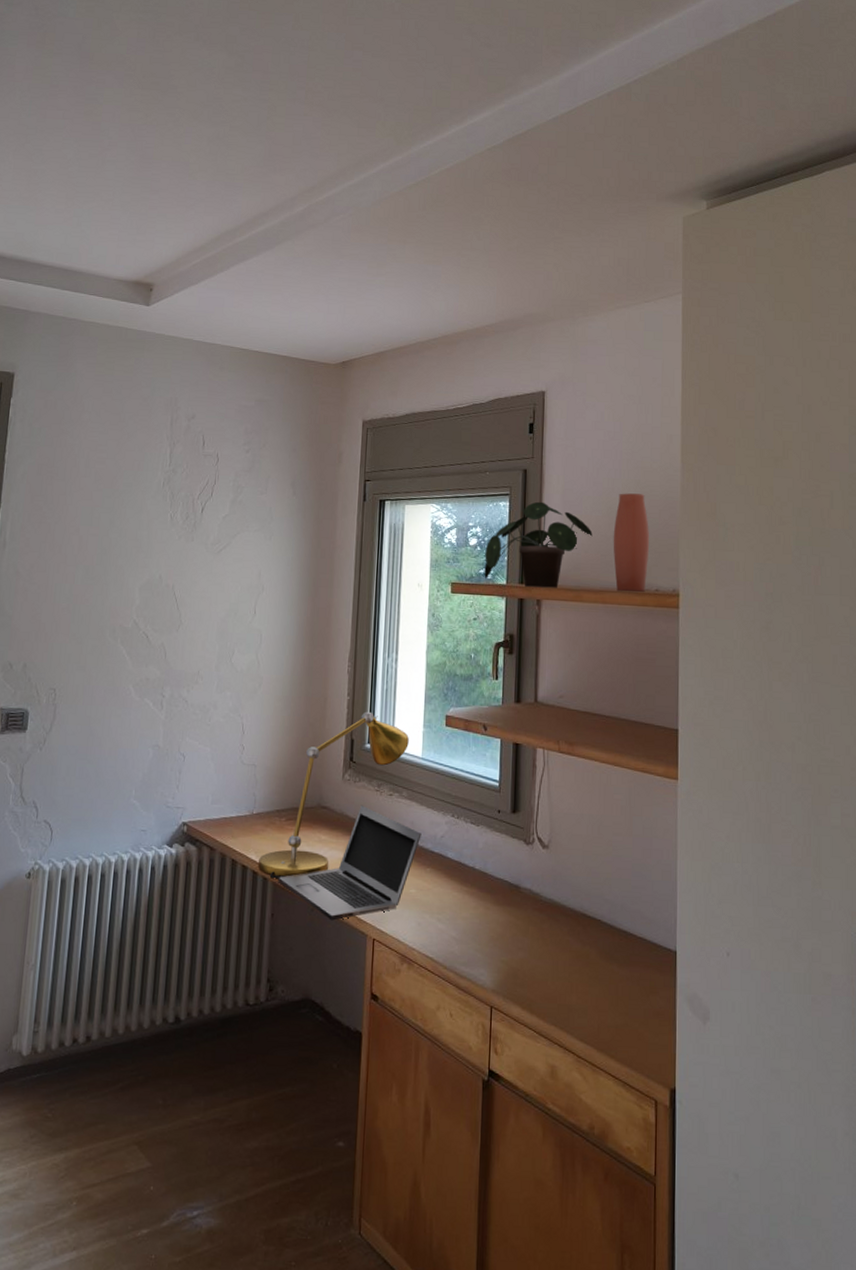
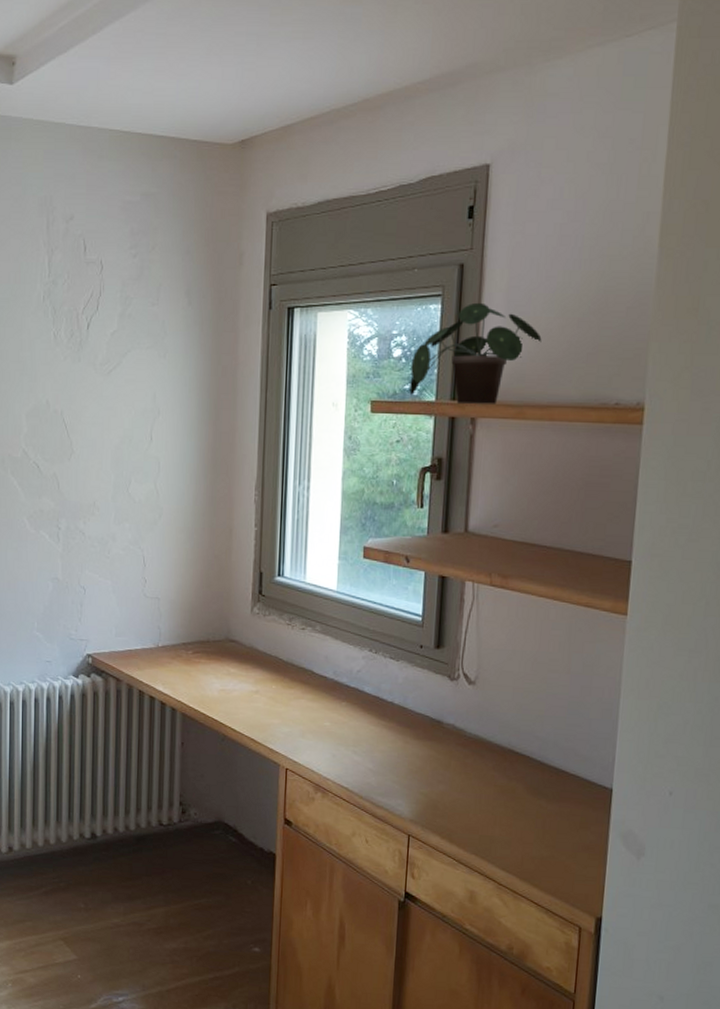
desk lamp: present [257,711,409,879] -> none [165,543,323,710]
laptop: present [278,805,422,921] -> none [186,638,336,751]
vase: present [613,493,650,593] -> none [566,288,613,407]

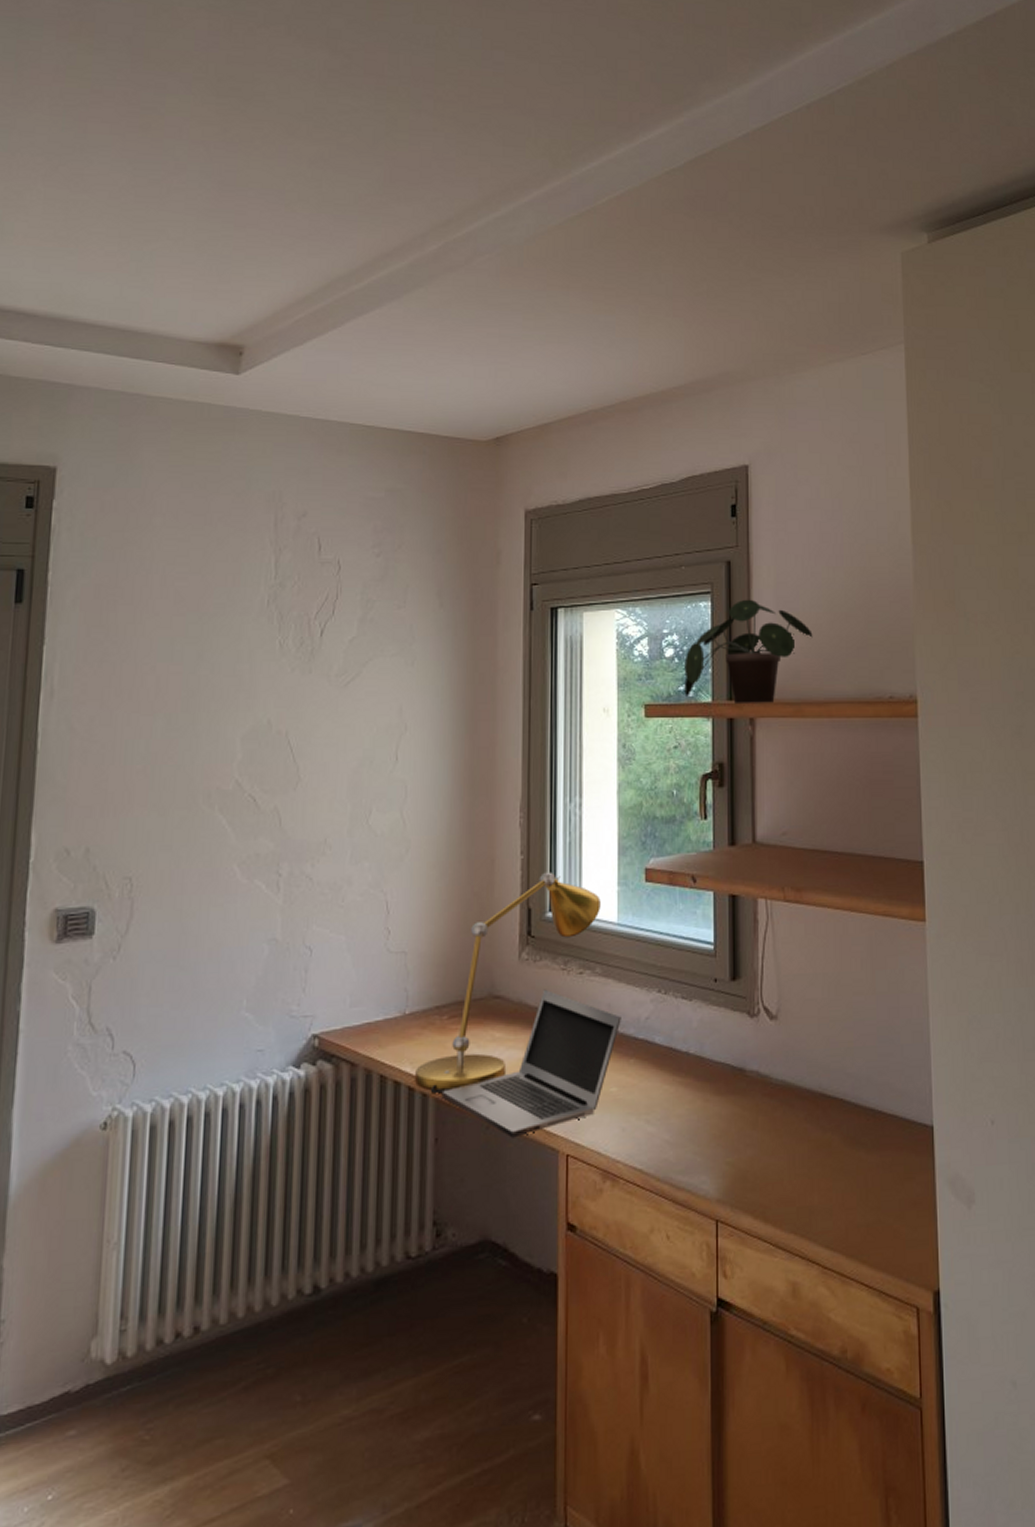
desk lamp: none [165,543,323,710] -> present [414,872,601,1094]
laptop: none [186,638,336,751] -> present [441,989,621,1138]

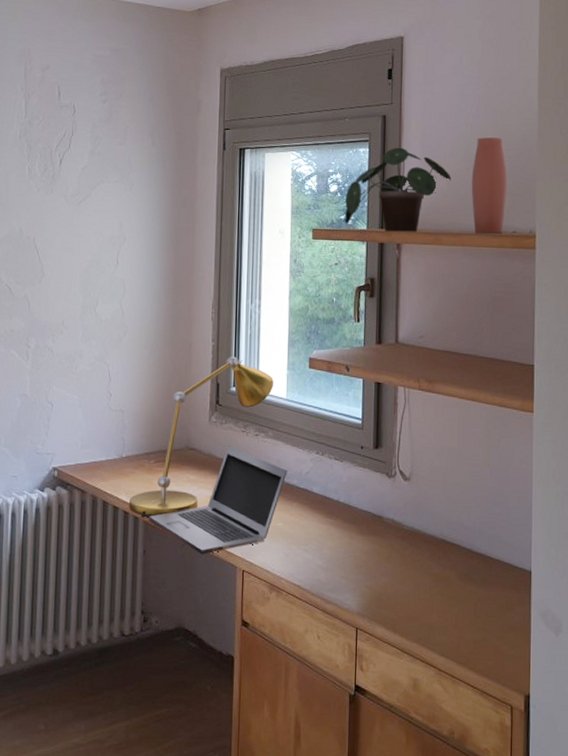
vase: none [837,583,881,702] -> present [471,137,508,235]

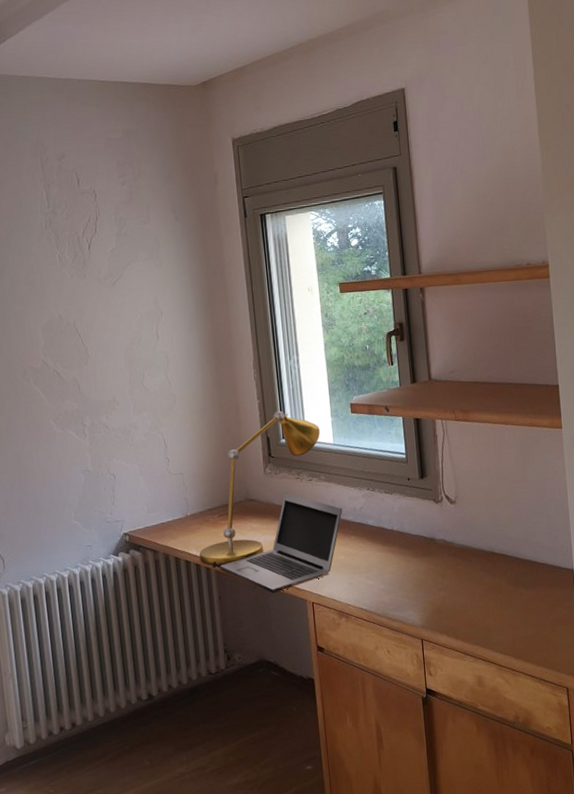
potted plant: present [345,147,451,233] -> none [366,196,465,278]
vase: present [471,137,508,235] -> none [483,176,518,270]

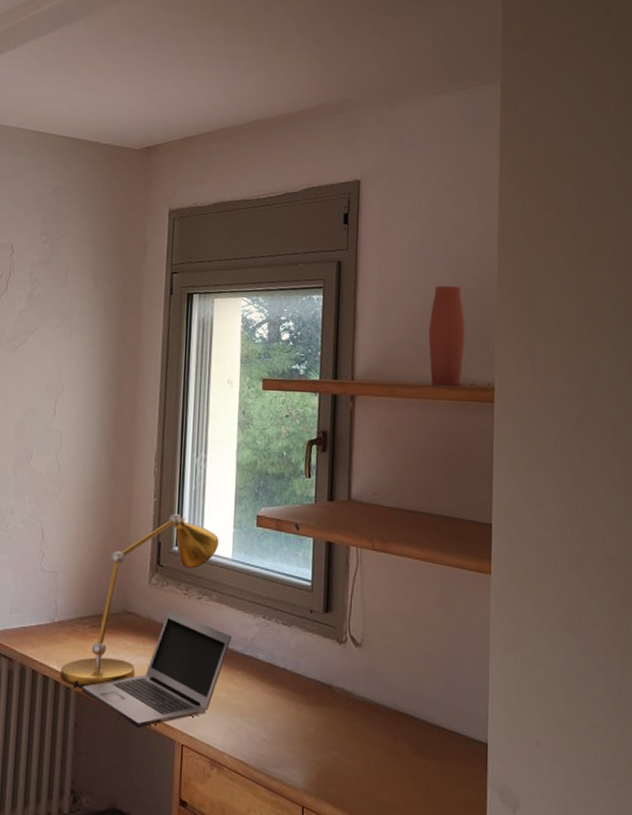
vase: none [483,176,518,270] -> present [428,285,466,387]

